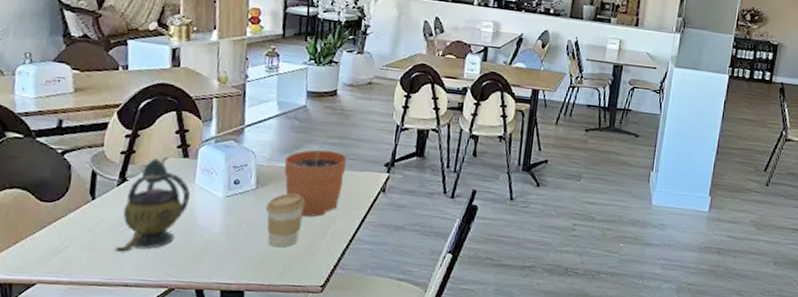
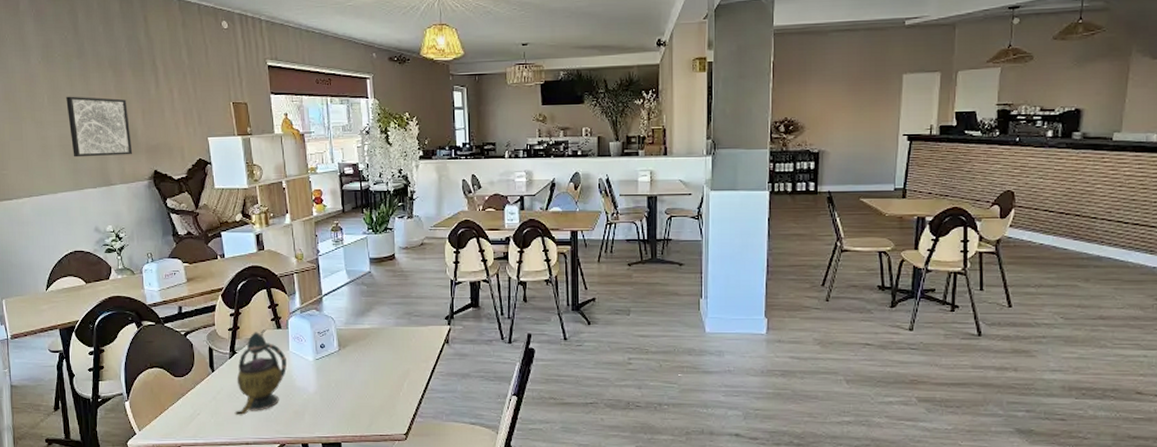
coffee cup: present [266,193,306,248] -> none [349,352,382,402]
plant pot: present [284,135,348,217] -> none [359,295,412,372]

